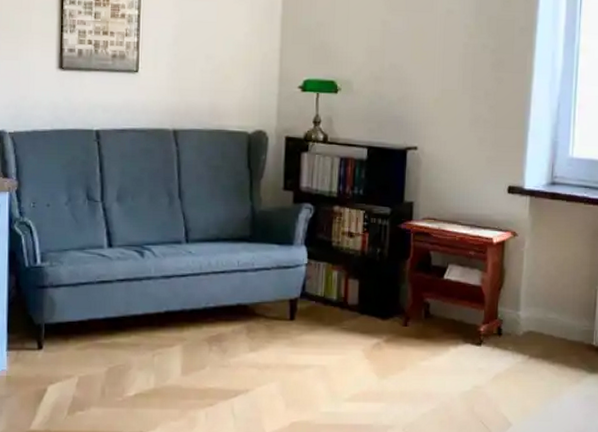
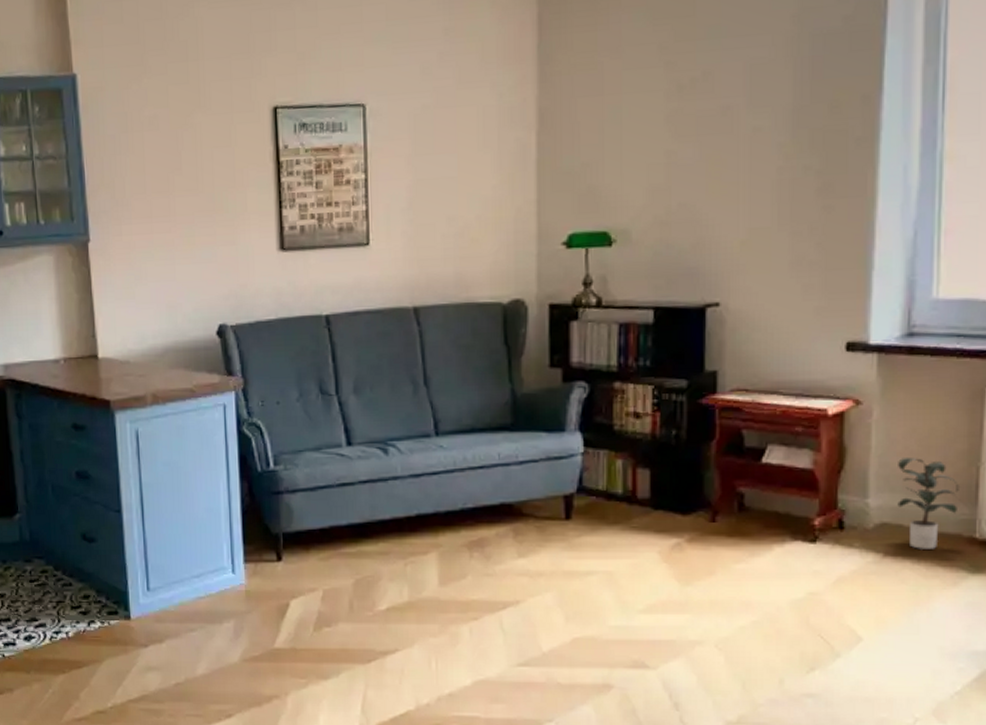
potted plant: none [540,280,584,353] -> present [897,458,961,549]

